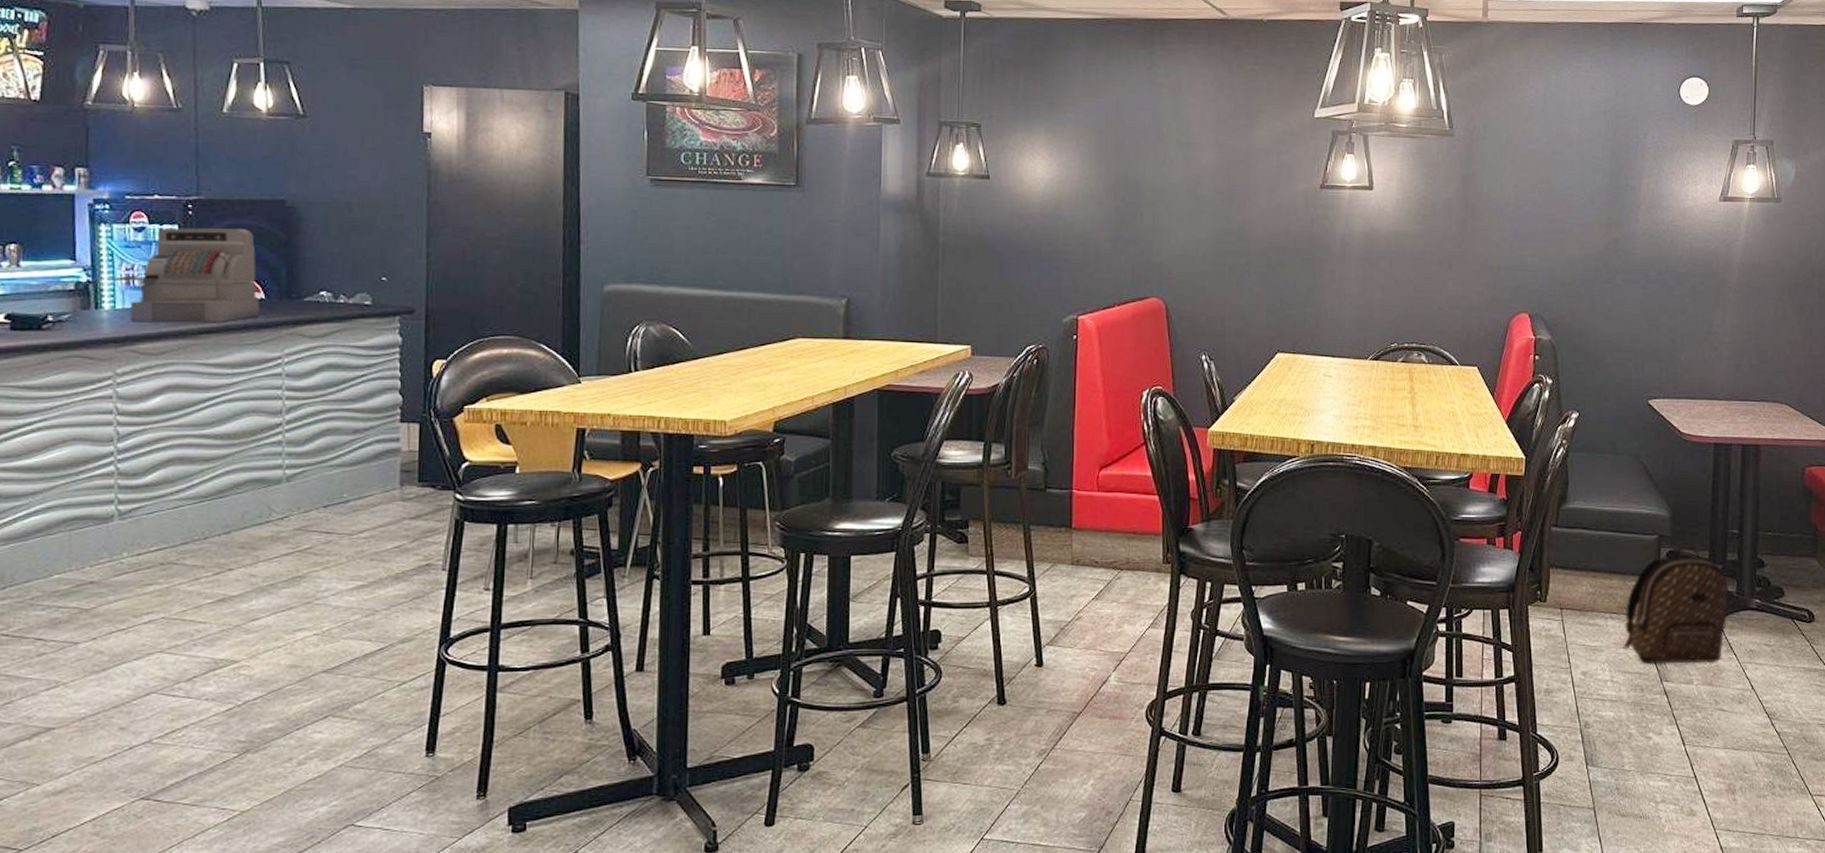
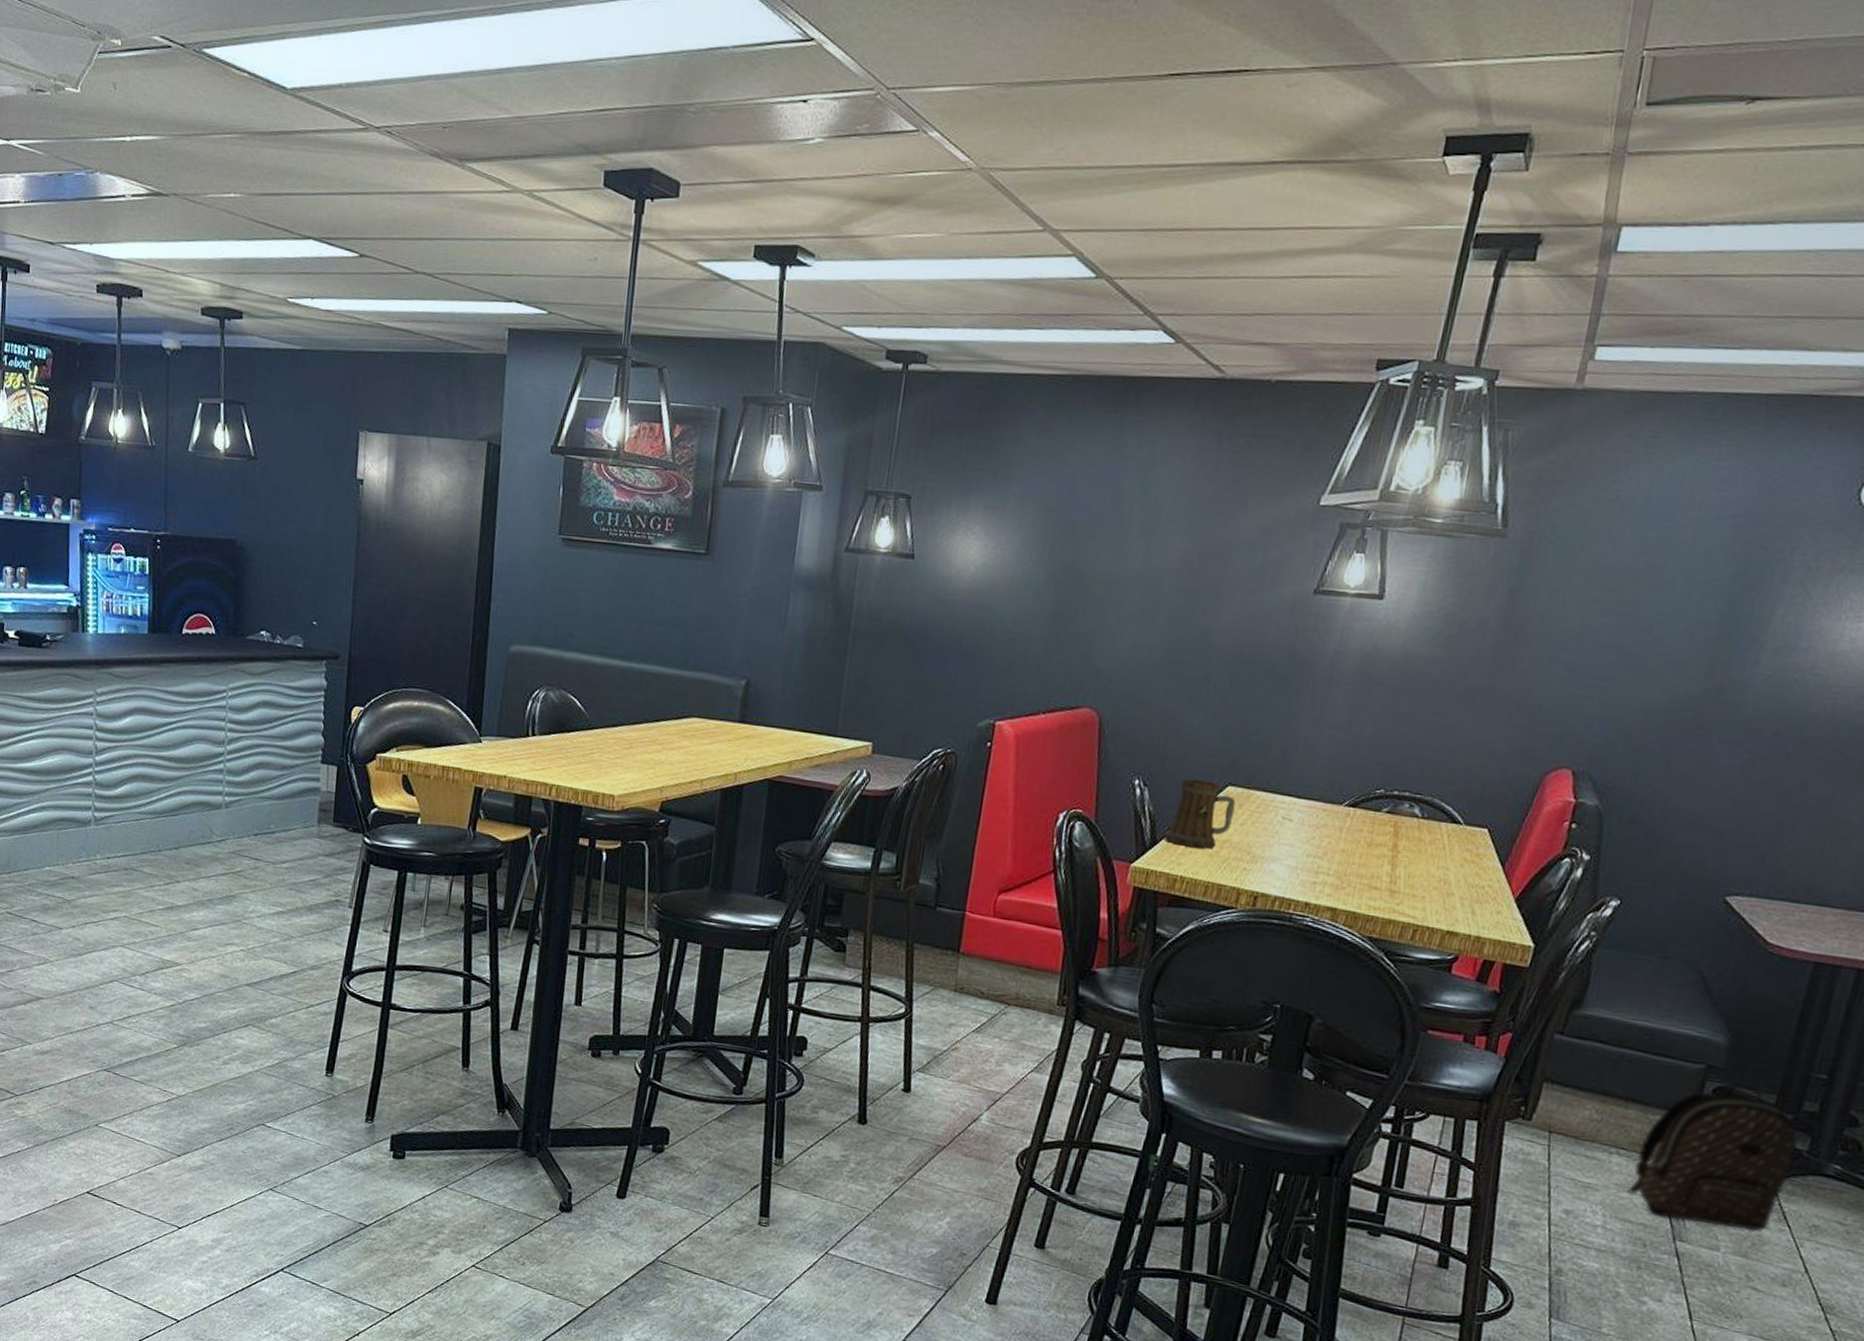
cash register: present [107,227,260,324] -> none [92,560,211,654]
beer mug: none [1233,350,1286,408] -> present [1164,779,1236,849]

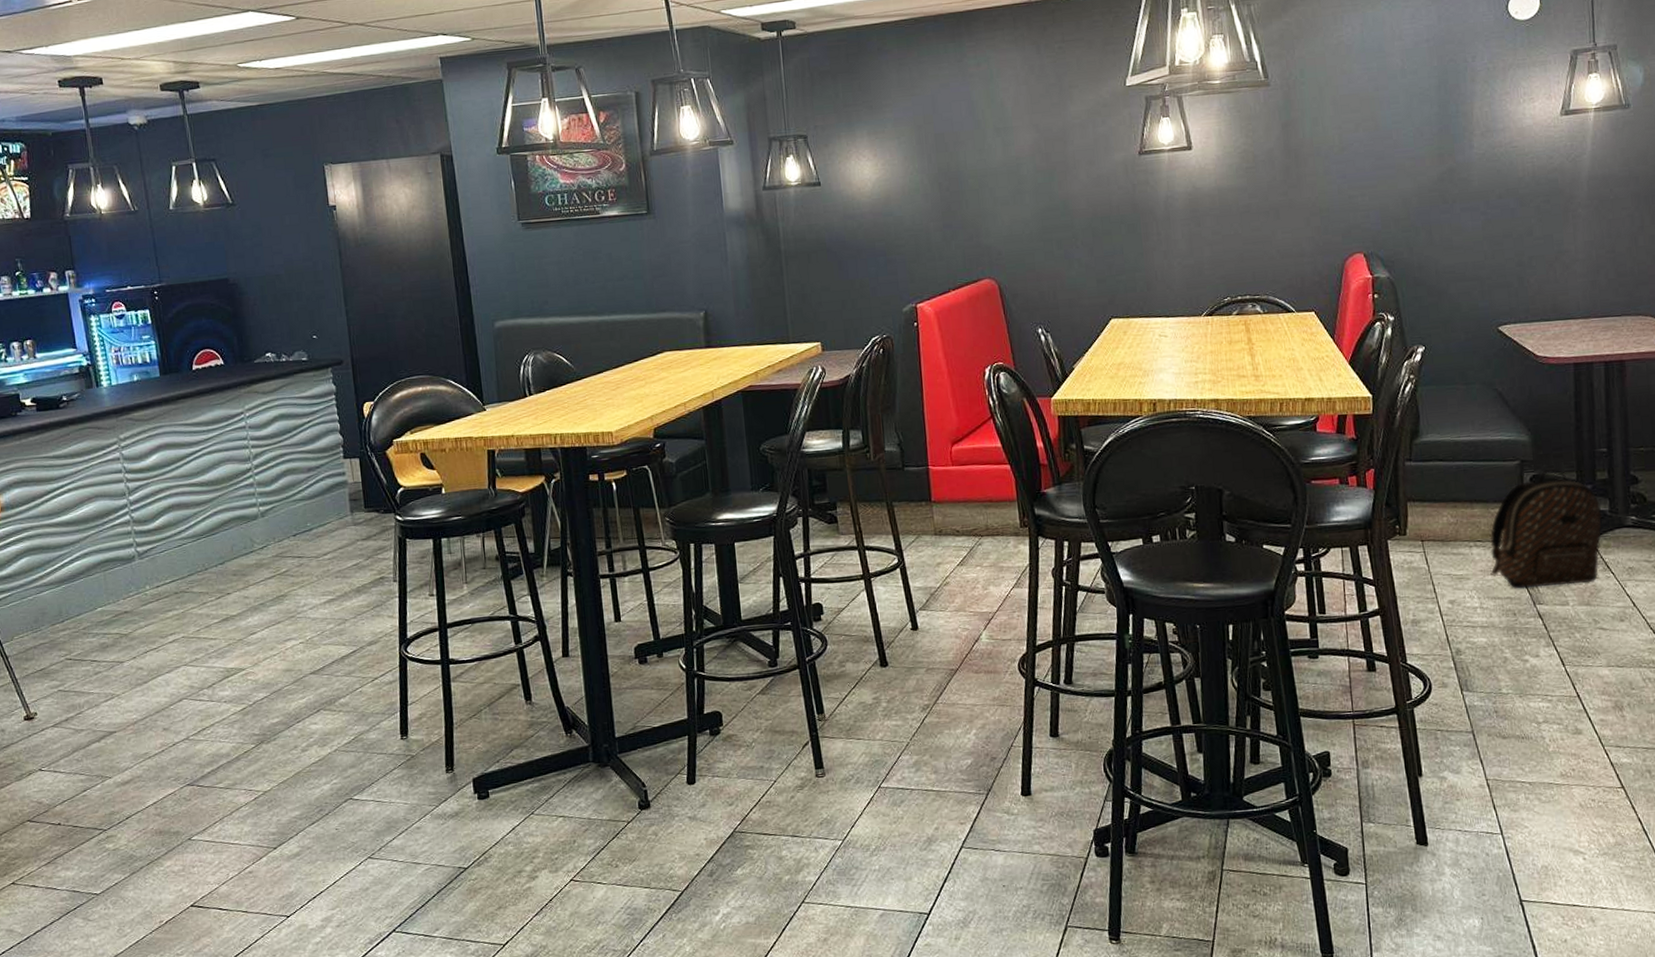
beer mug: present [1164,779,1236,849] -> none [1072,318,1122,375]

